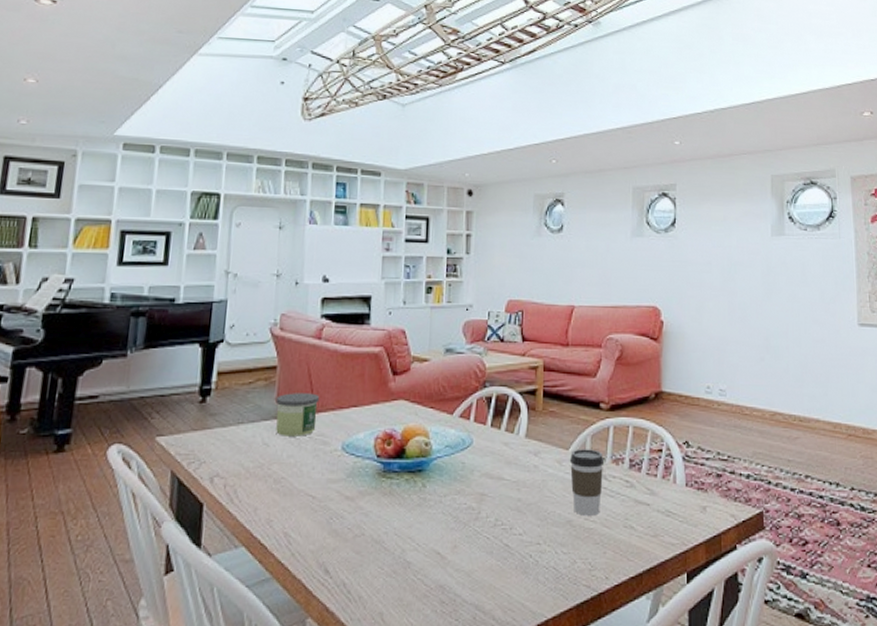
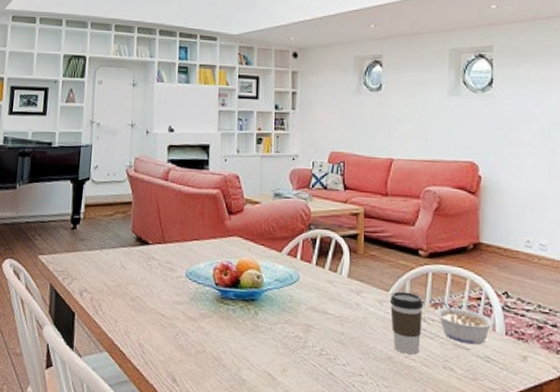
candle: present [275,393,320,437] -> none [131,225,167,263]
legume: none [617,454,675,500] -> present [436,299,494,345]

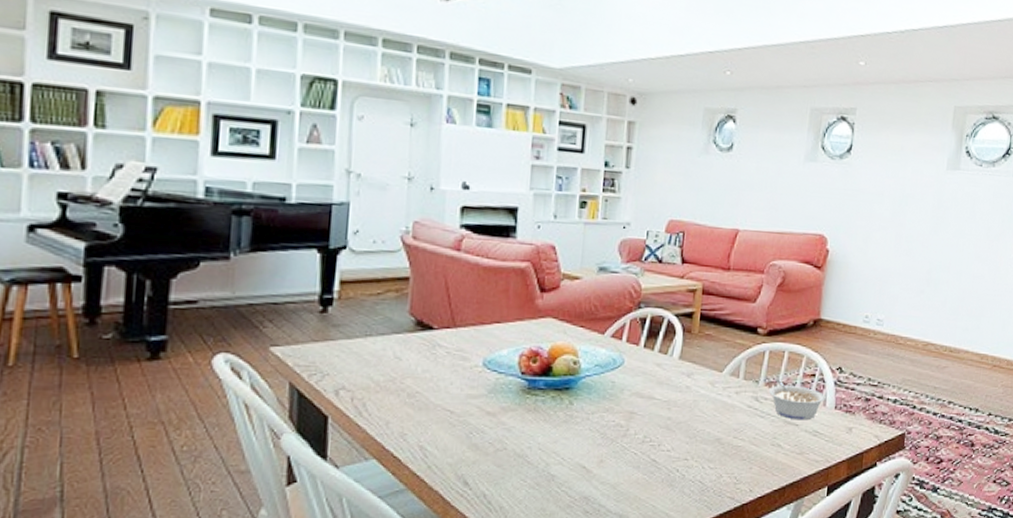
coffee cup: present [389,291,424,355] -> none [722,371,758,434]

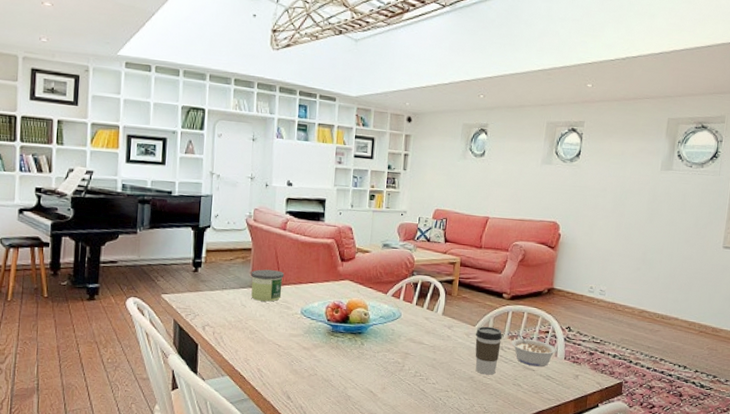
candle: none [408,306,459,351] -> present [251,269,285,302]
coffee cup: none [722,371,758,434] -> present [475,326,503,375]

